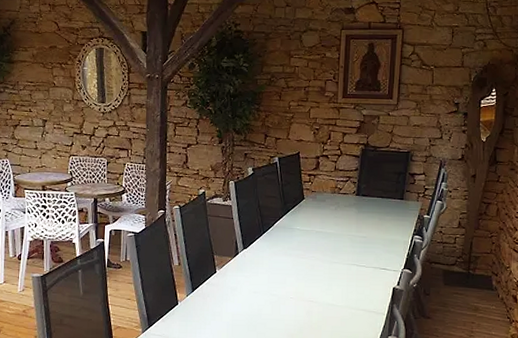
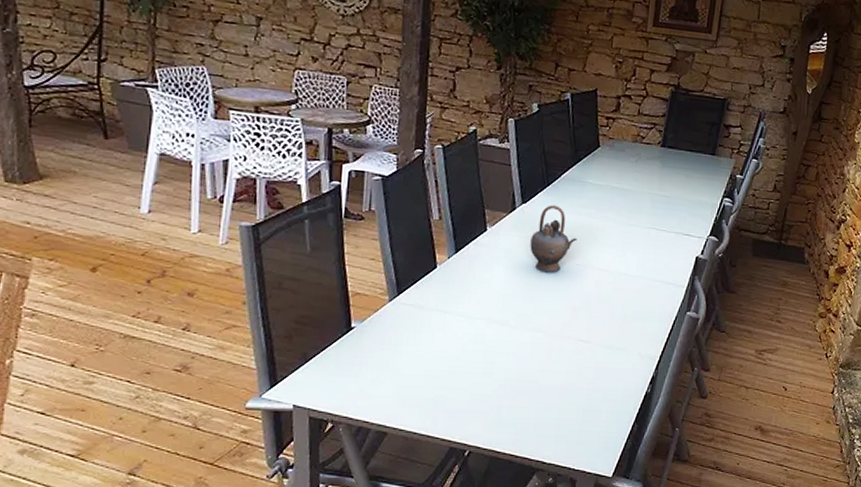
teapot: none [251,249,290,306] -> present [530,205,577,273]

